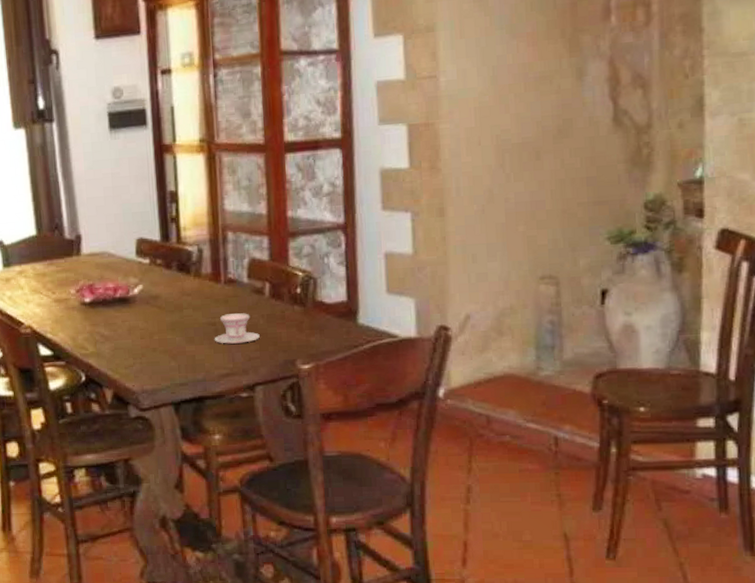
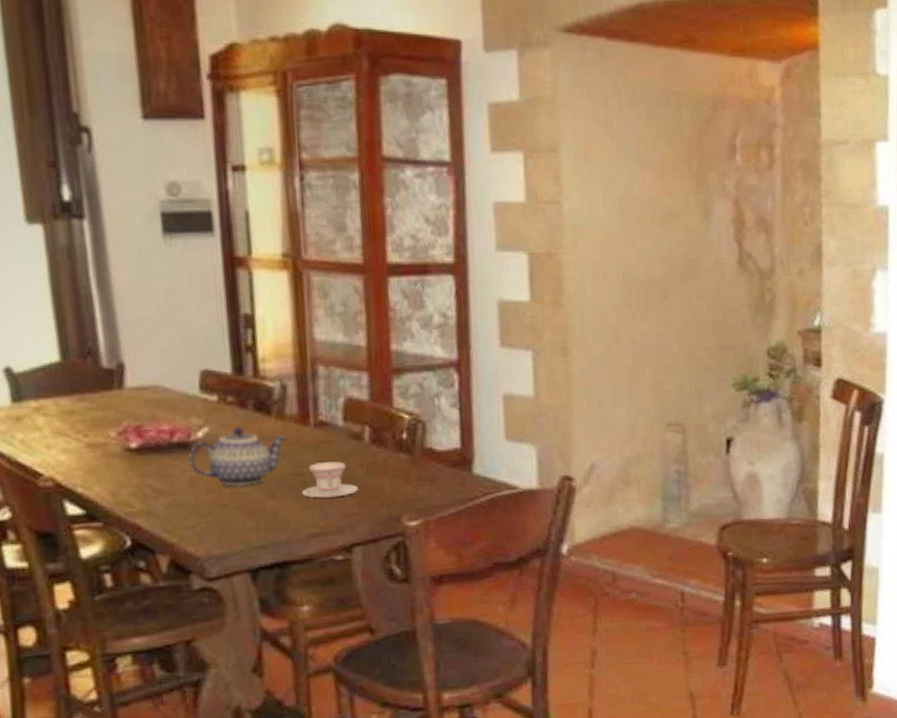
teapot: none [128,284,203,334] -> present [189,427,287,487]

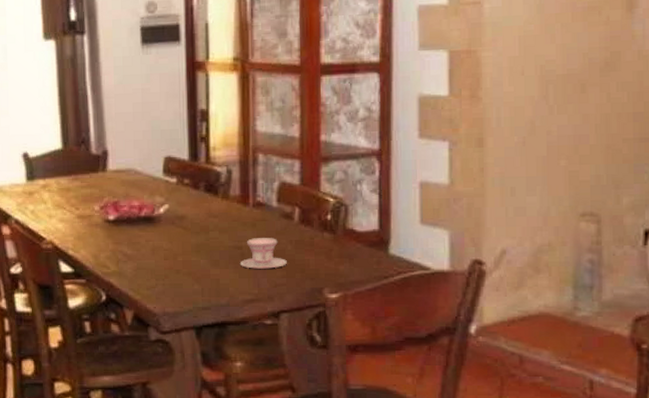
teapot: present [189,427,287,487] -> none [152,205,230,255]

